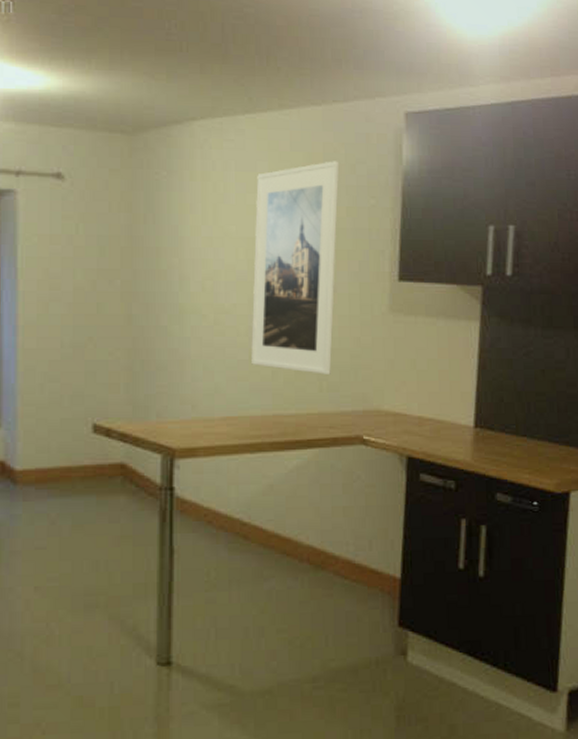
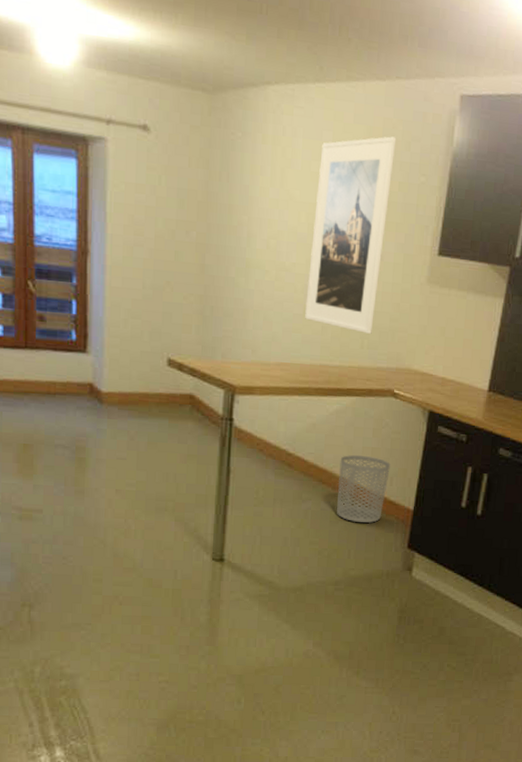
waste bin: none [305,517,367,601] -> present [337,455,390,524]

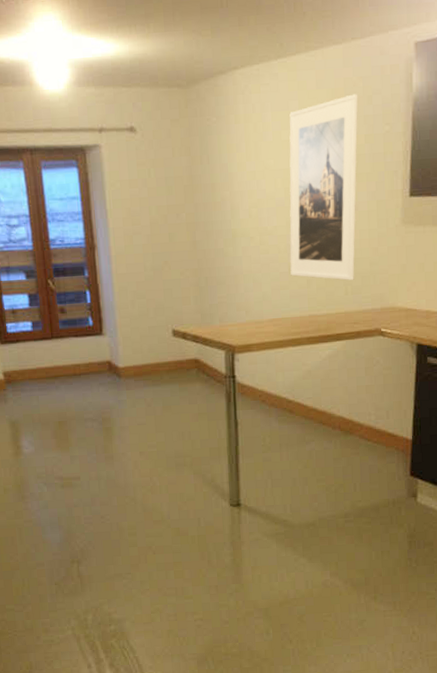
waste bin: present [337,455,390,524] -> none [337,394,385,457]

